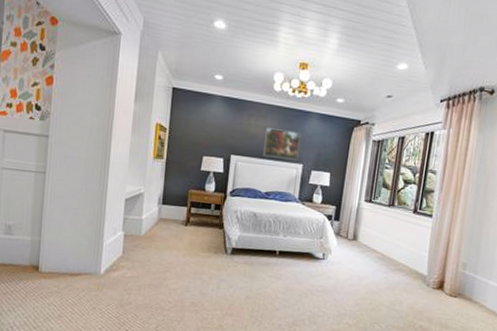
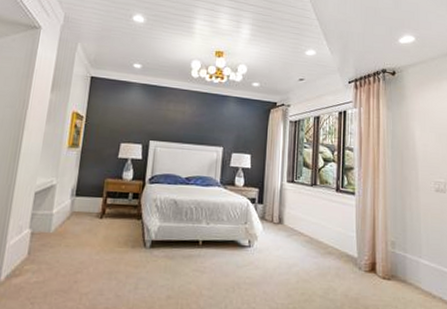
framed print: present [263,128,301,160] -> none [183,112,219,143]

